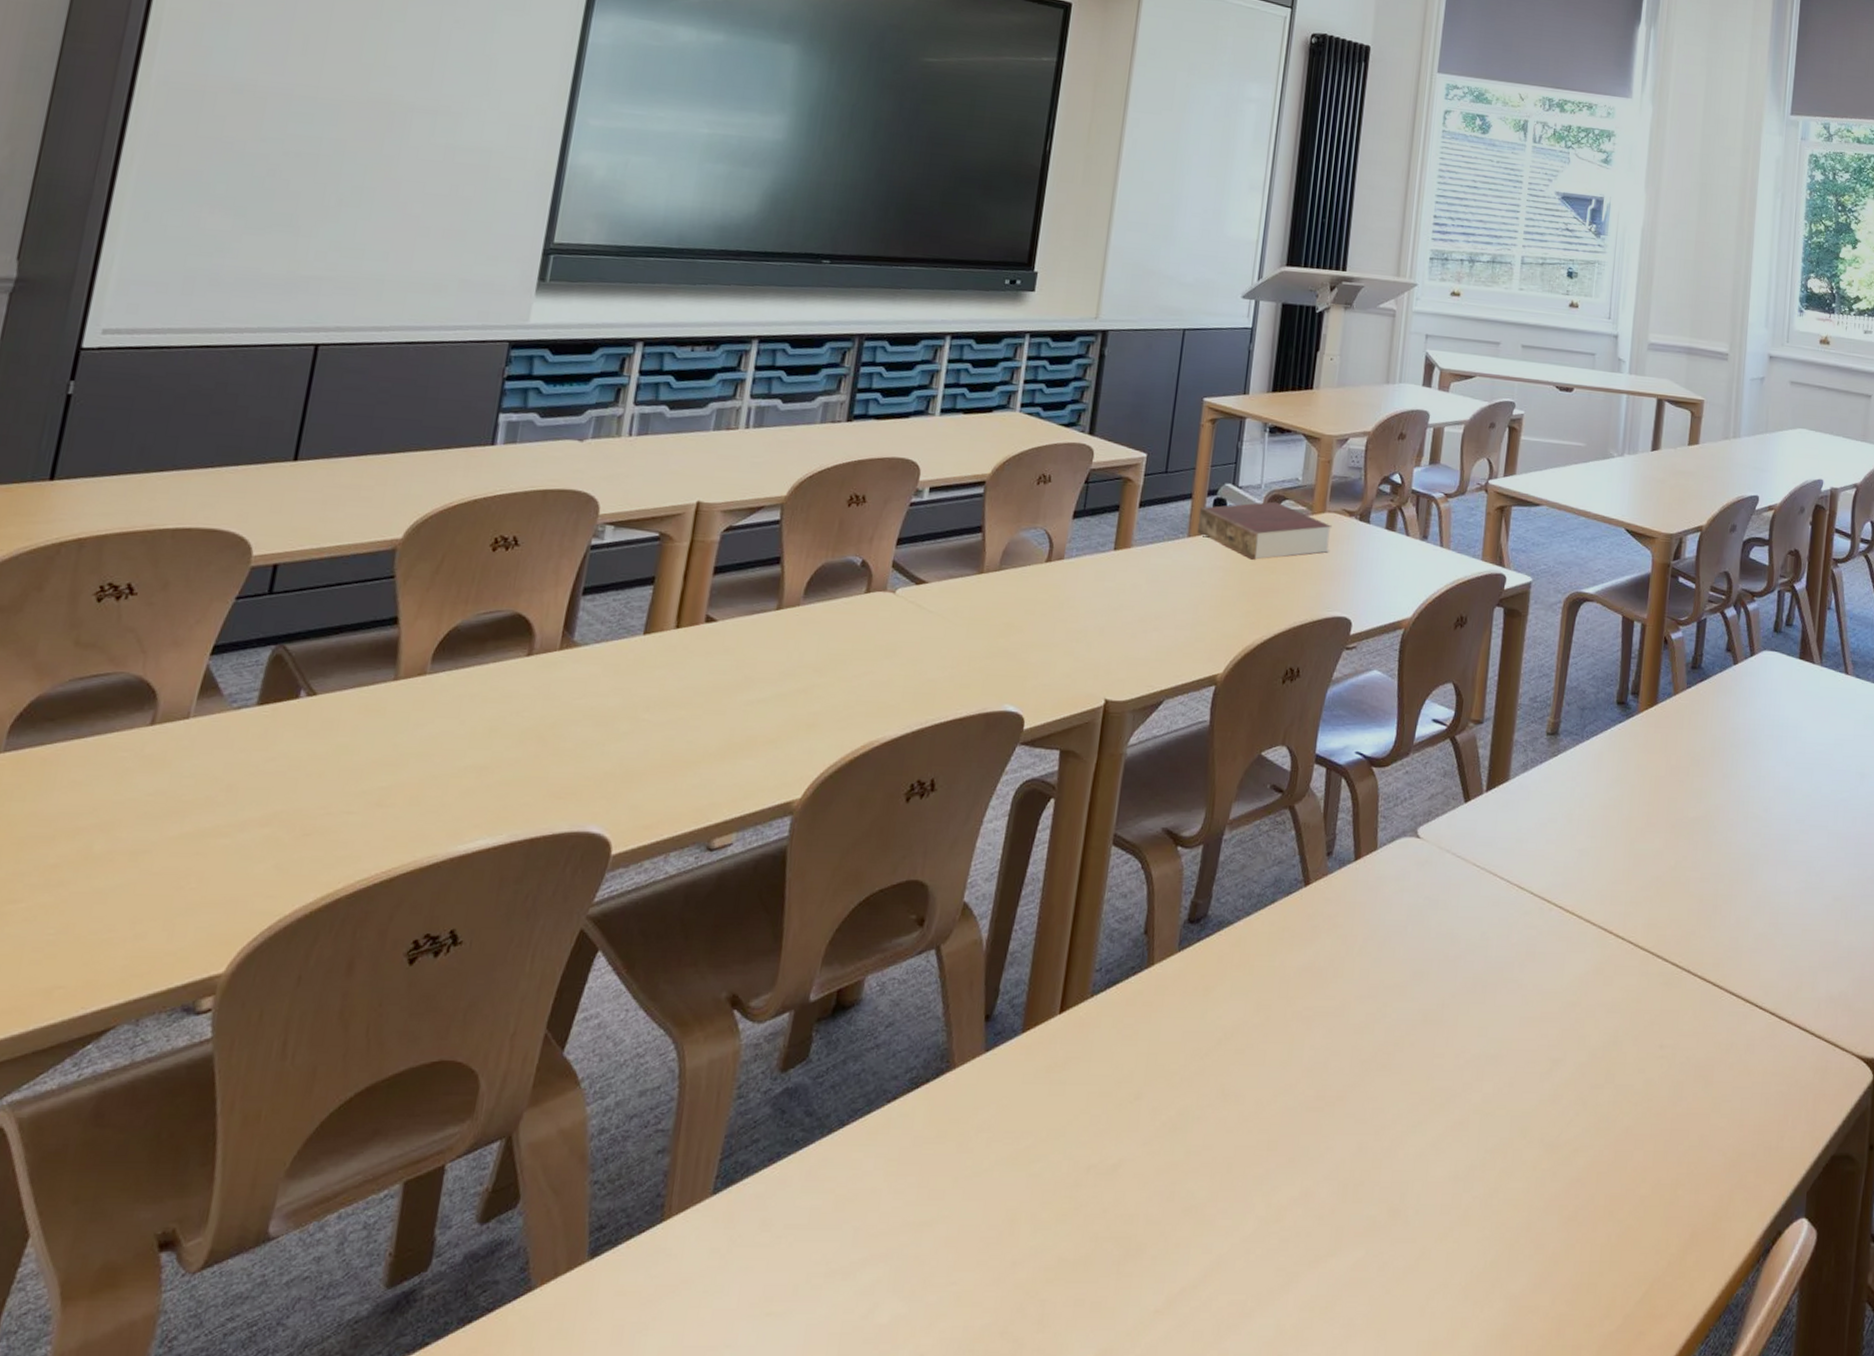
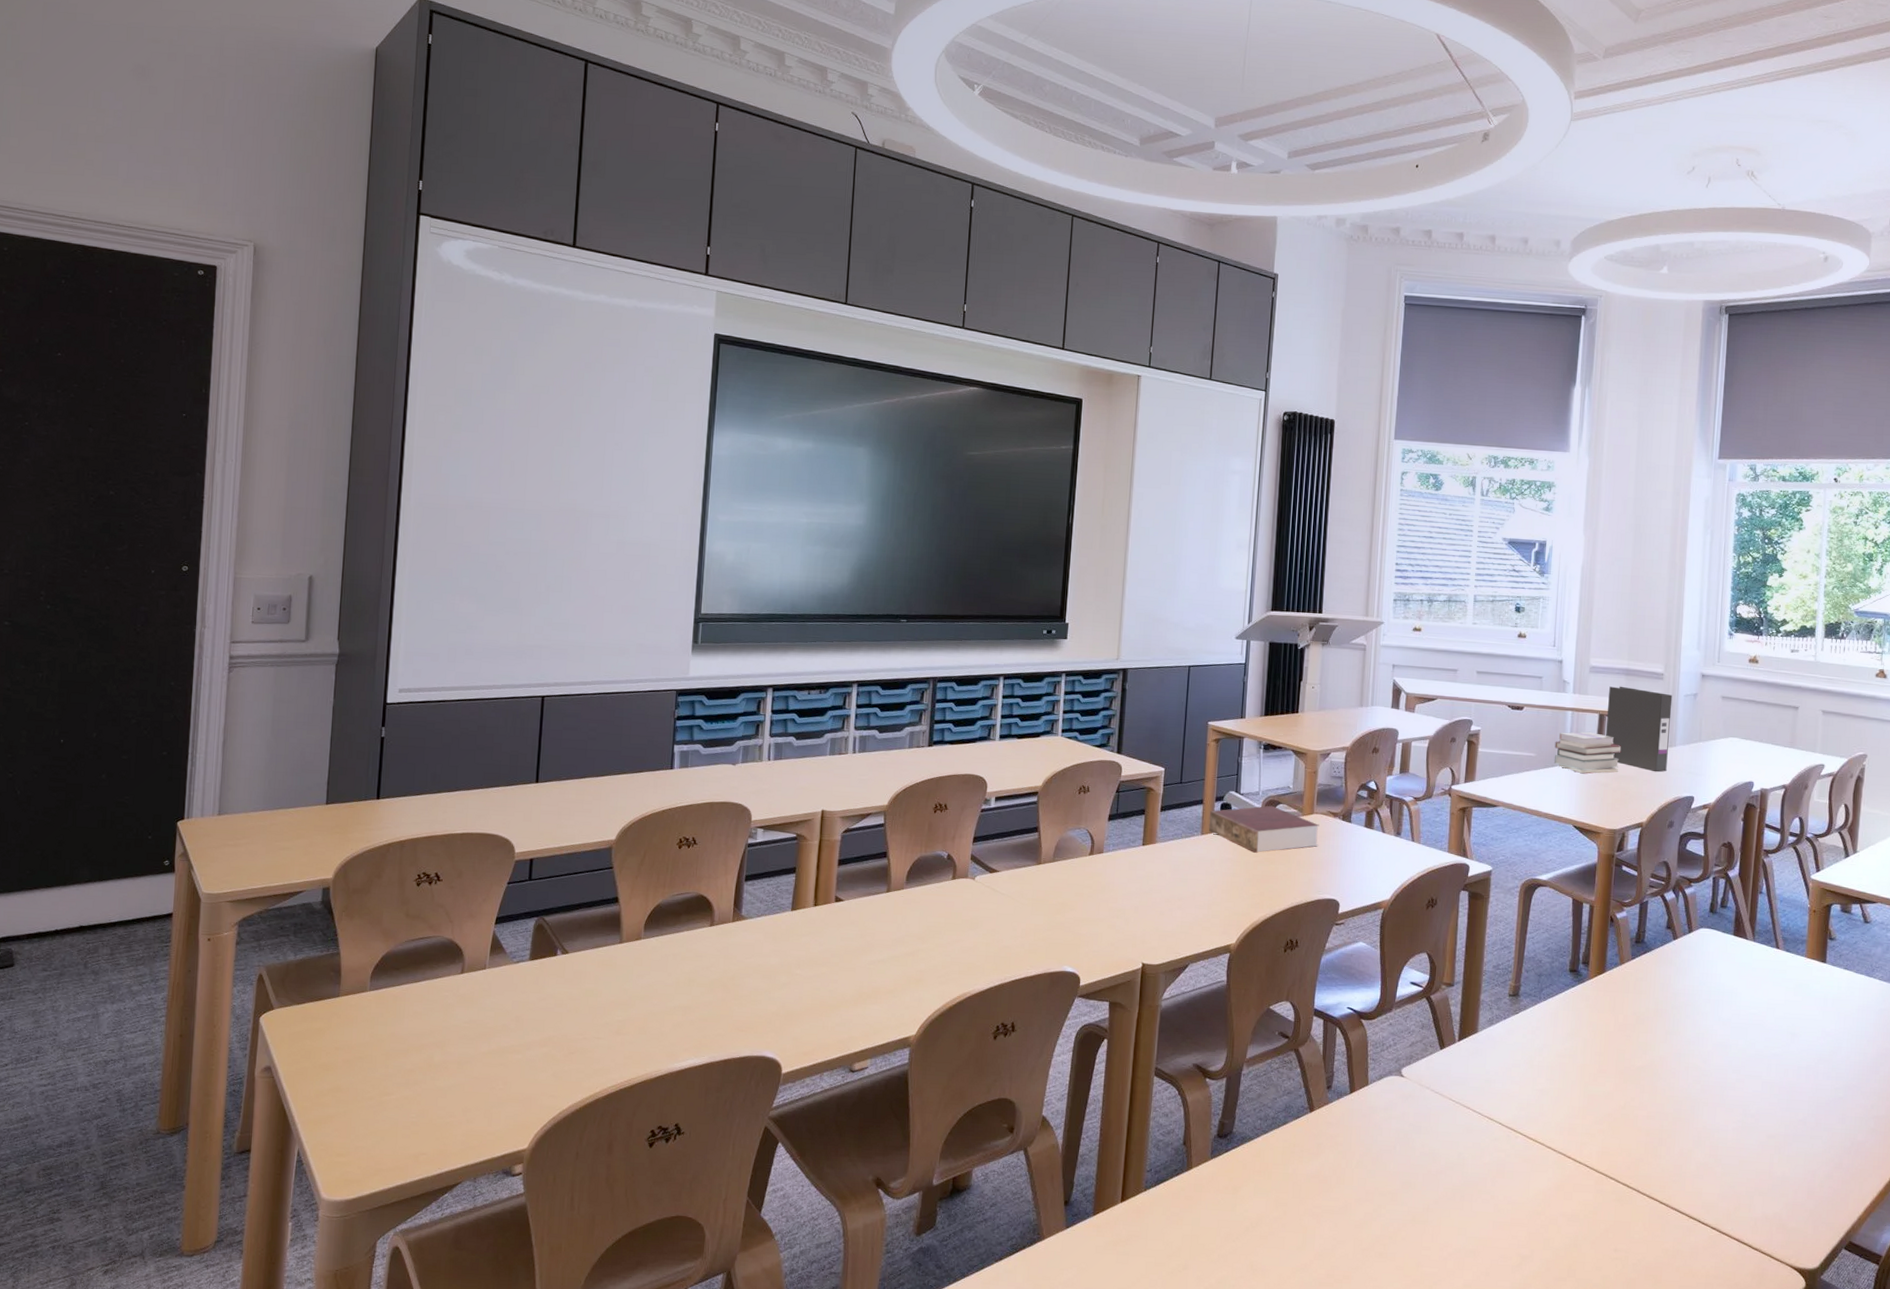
books: none [1605,418,1681,468] -> present [1554,731,1622,774]
binder: none [1663,366,1738,468] -> present [1605,686,1673,772]

